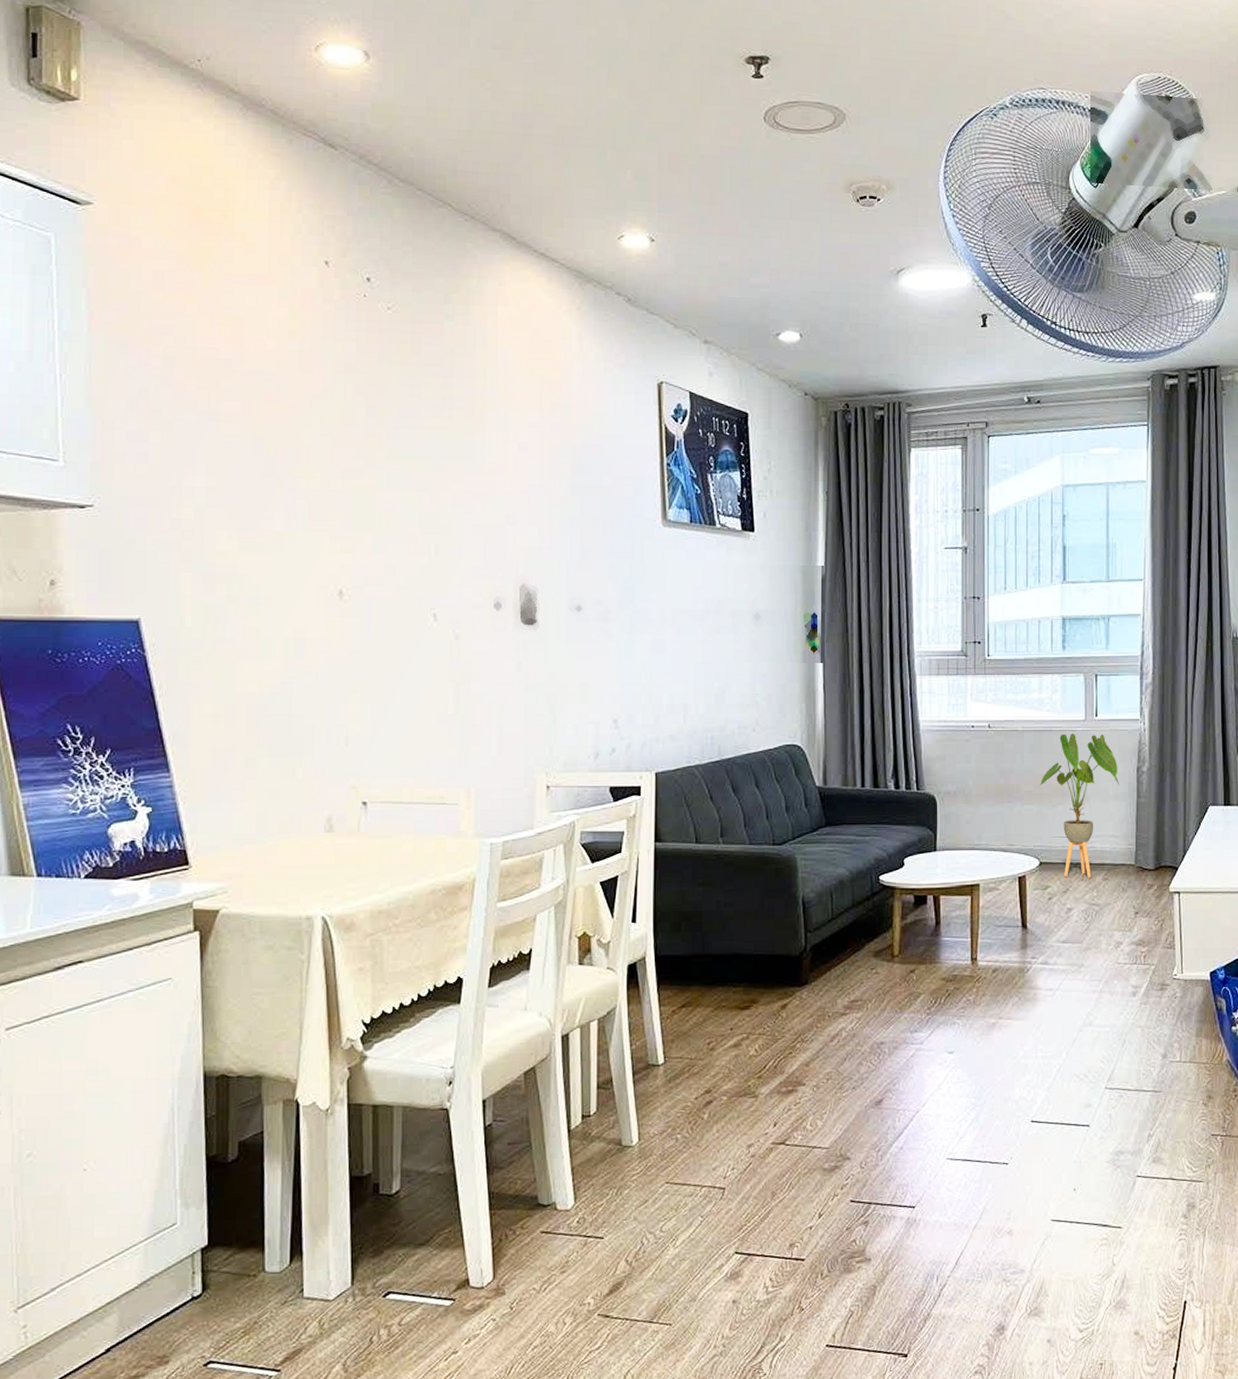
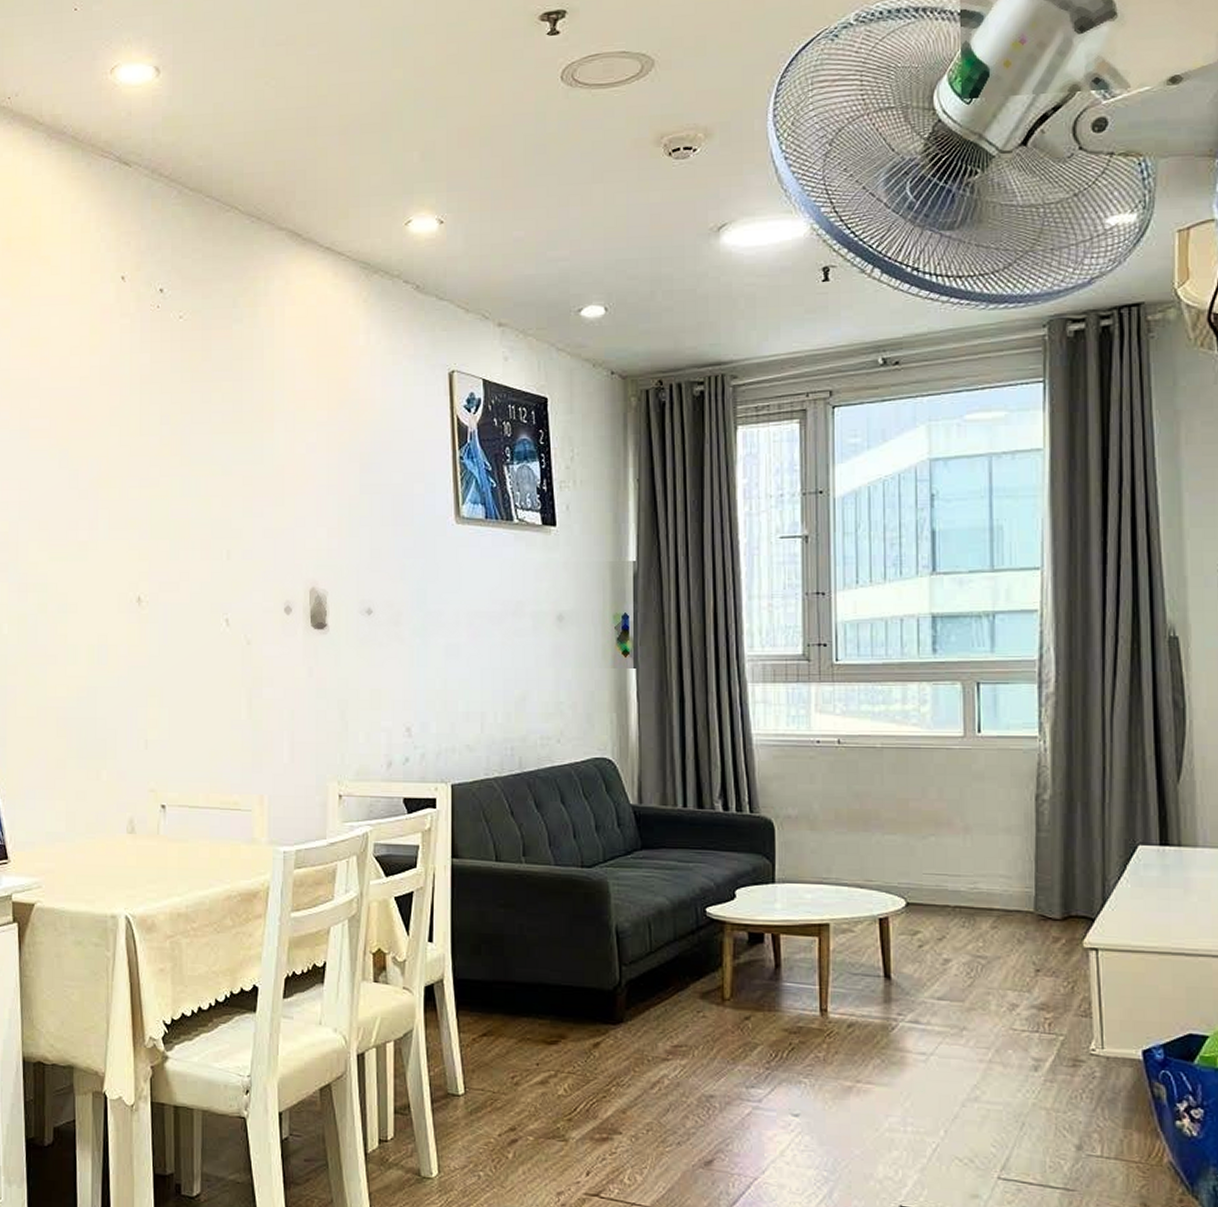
house plant: present [1038,733,1120,878] -> none [903,752,1013,925]

